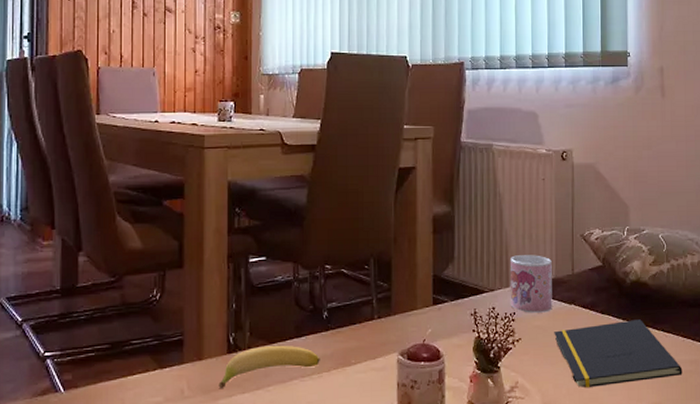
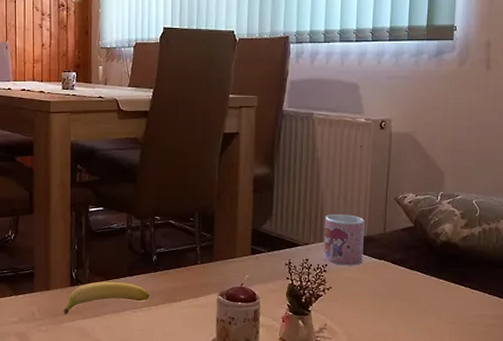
notepad: present [554,319,683,387] -> none [363,276,486,333]

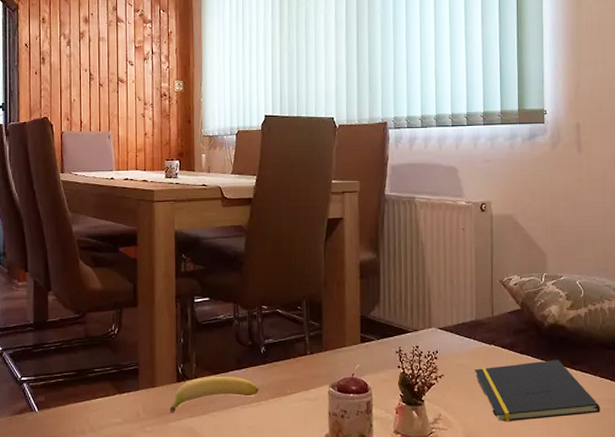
mug: present [323,214,365,266] -> none [432,298,473,352]
notepad: none [363,276,486,333] -> present [475,360,601,421]

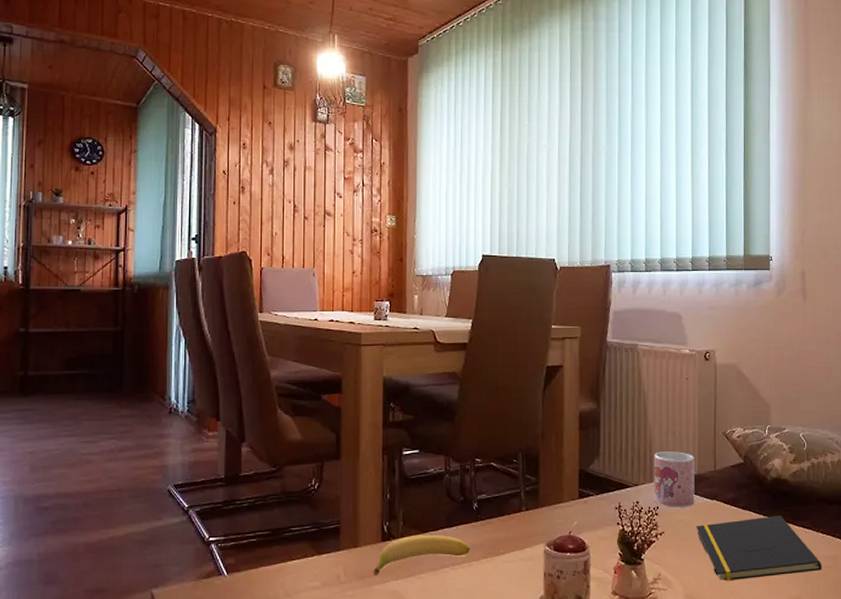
mug: none [432,298,473,352] -> present [653,451,695,508]

